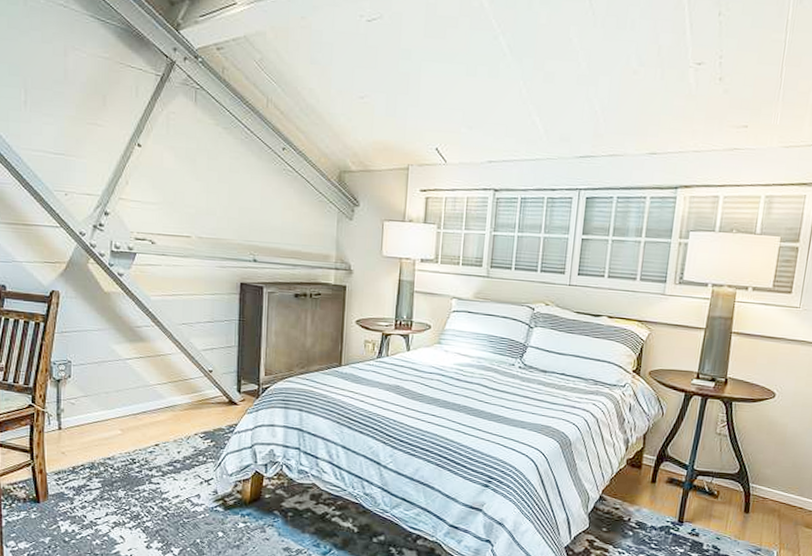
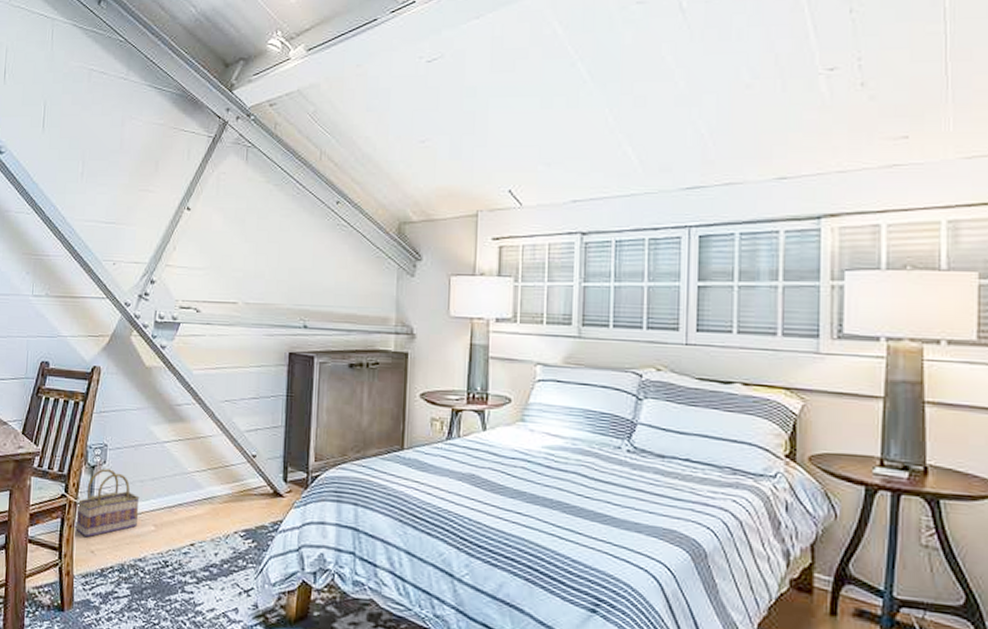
basket: none [45,382,106,441] -> present [75,468,140,538]

